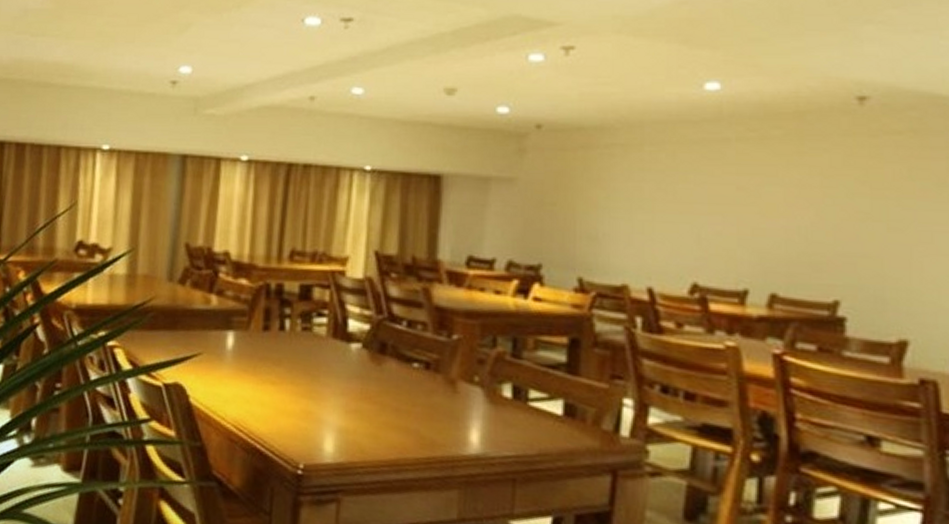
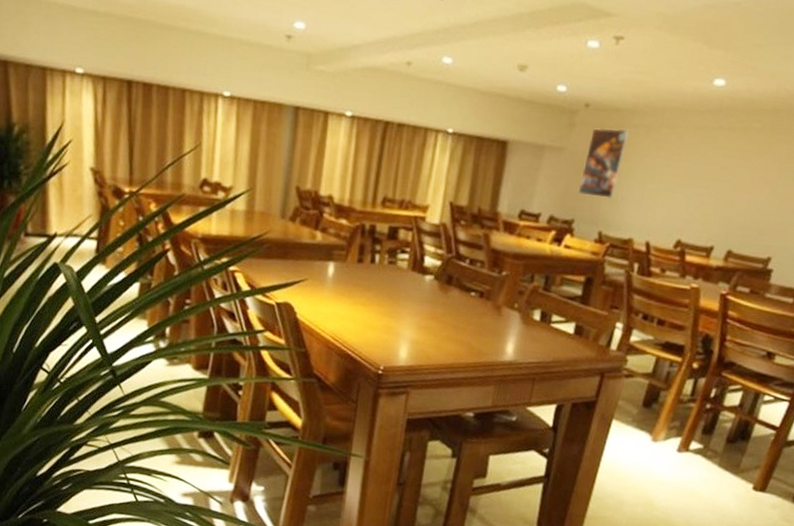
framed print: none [543,151,601,237] -> present [579,128,630,200]

